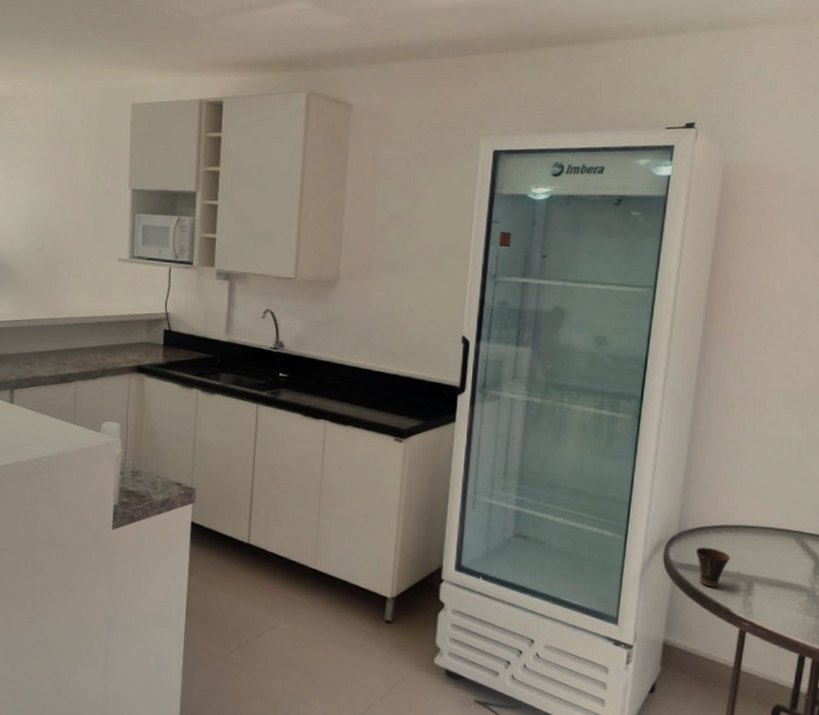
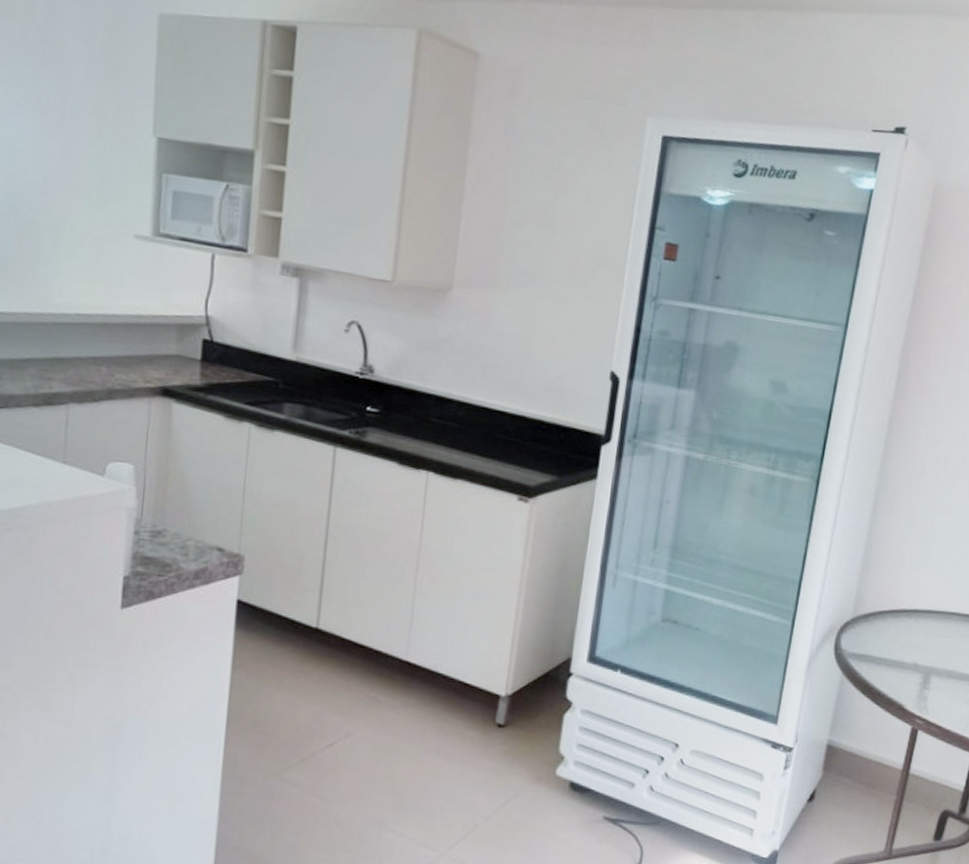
cup: present [695,547,731,588] -> none [870,634,908,681]

